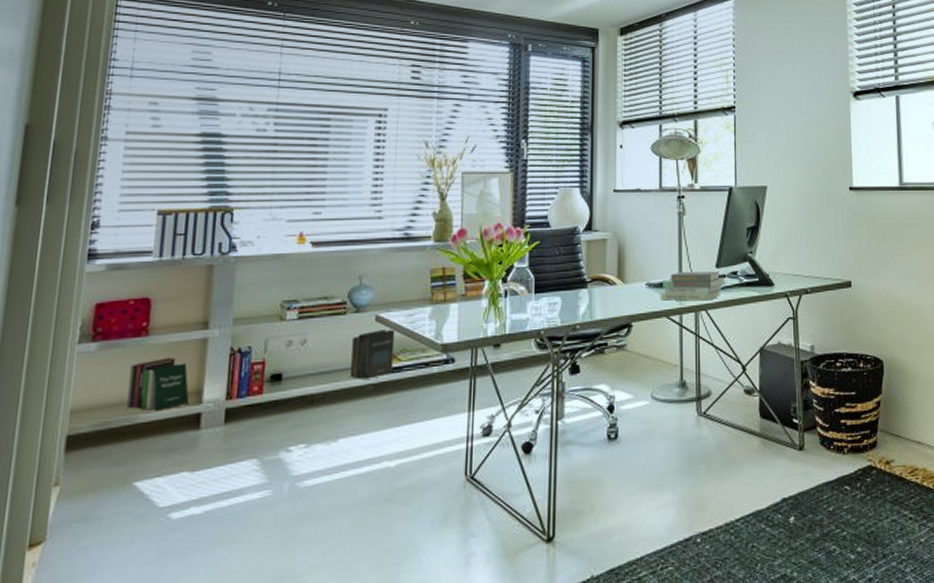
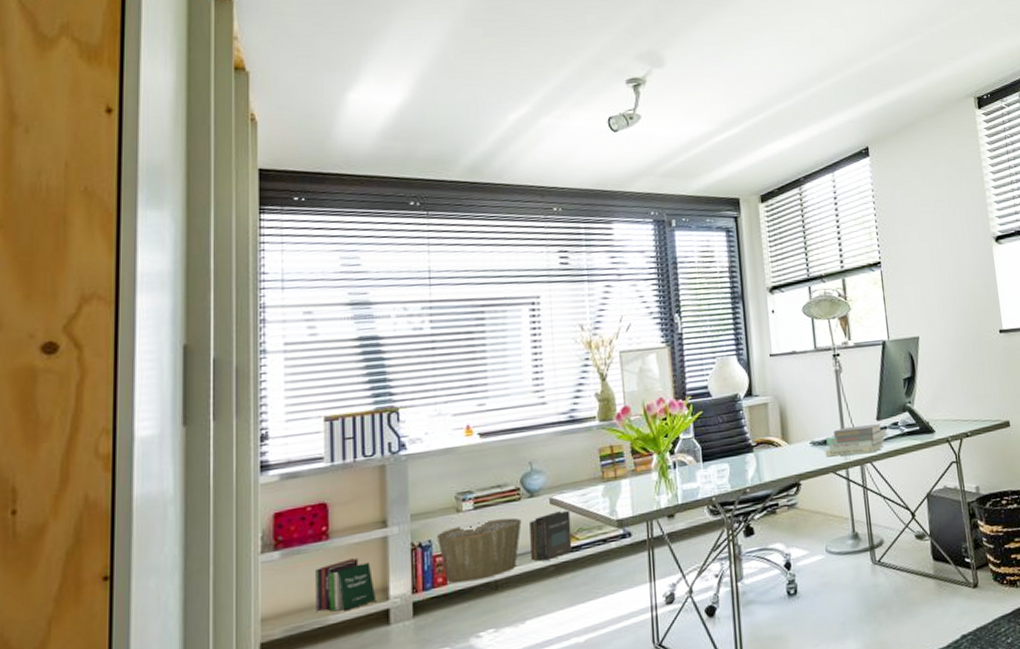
basket: none [257,331,345,394] -> present [437,517,522,583]

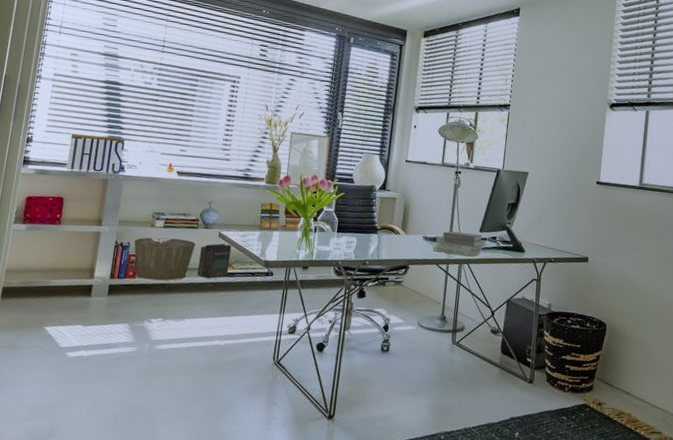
books: present [315,558,377,612] -> none [43,242,85,279]

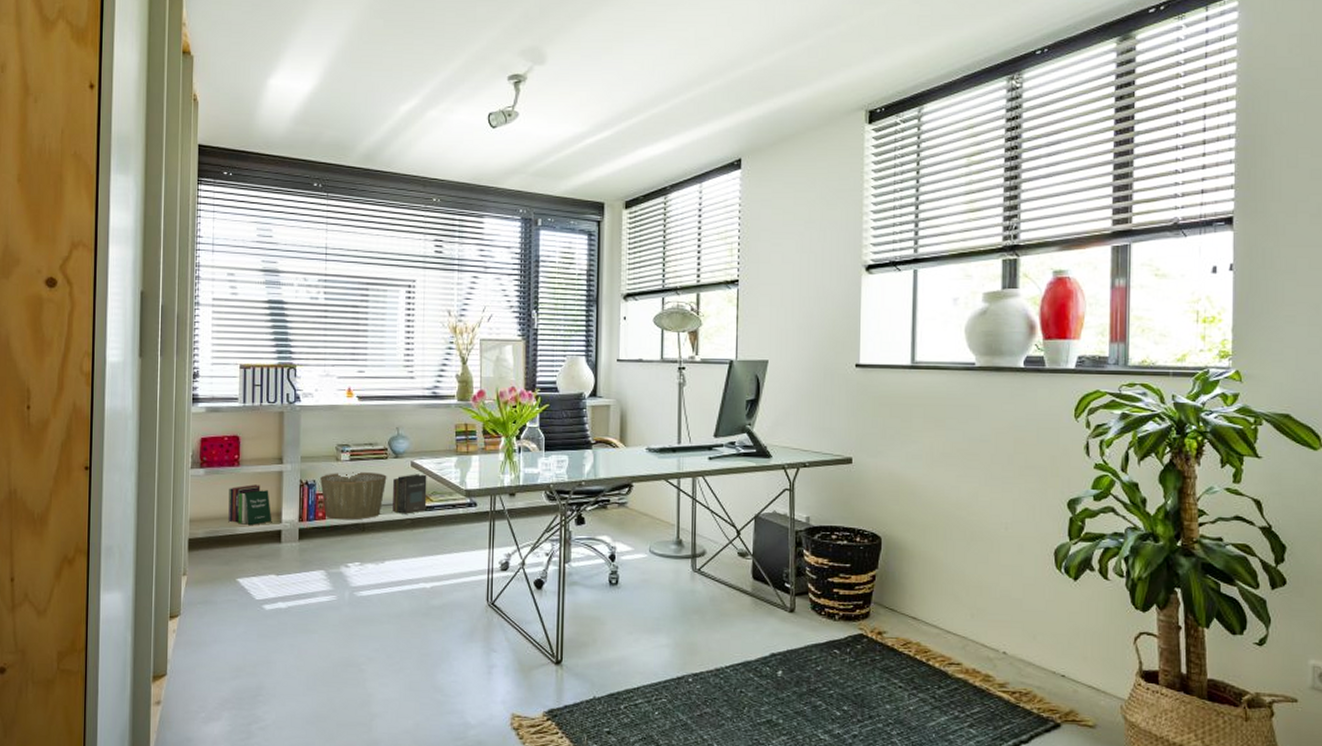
books: none [43,242,85,279] -> present [228,484,272,526]
books: present [433,231,486,257] -> none [659,439,723,468]

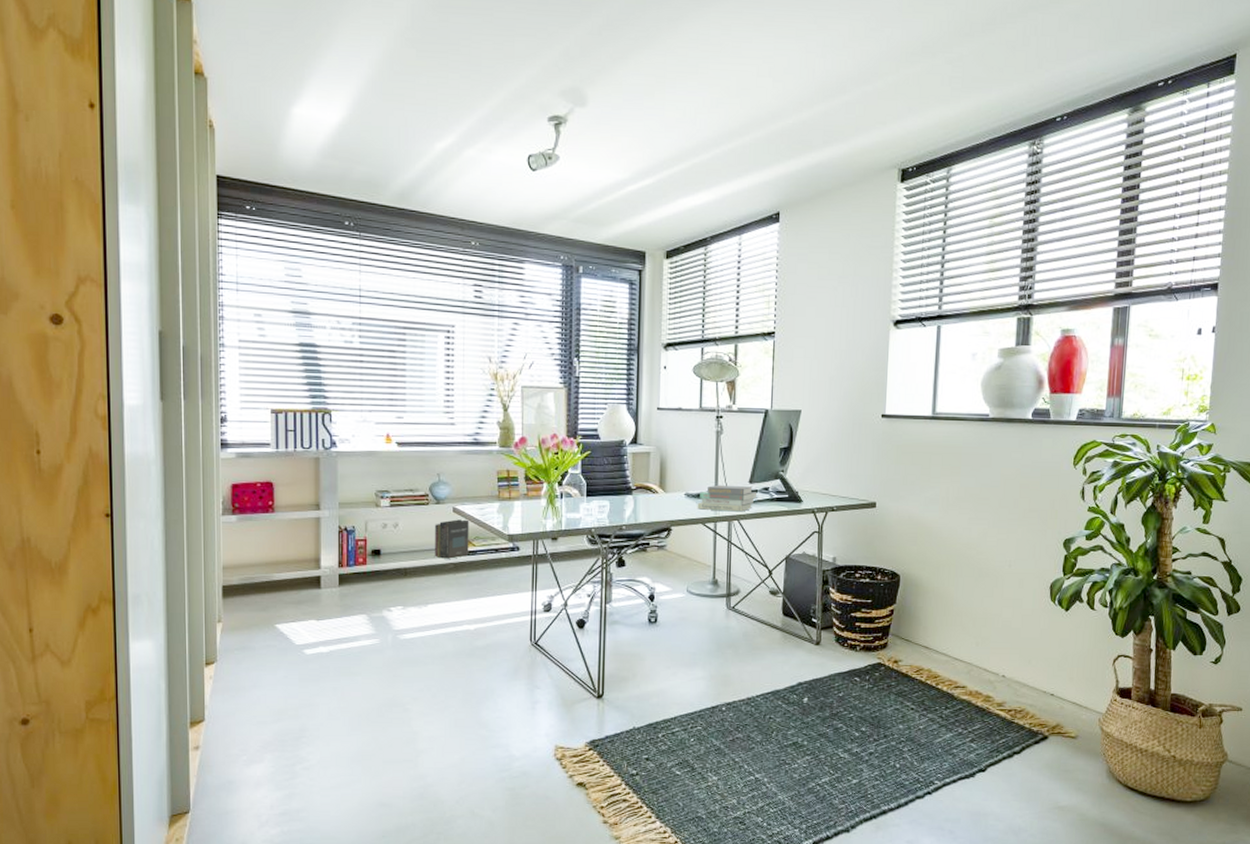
books: present [228,484,272,526] -> none [264,531,311,572]
basket: present [320,472,387,520] -> none [360,518,429,566]
books: none [659,439,723,468] -> present [697,484,757,512]

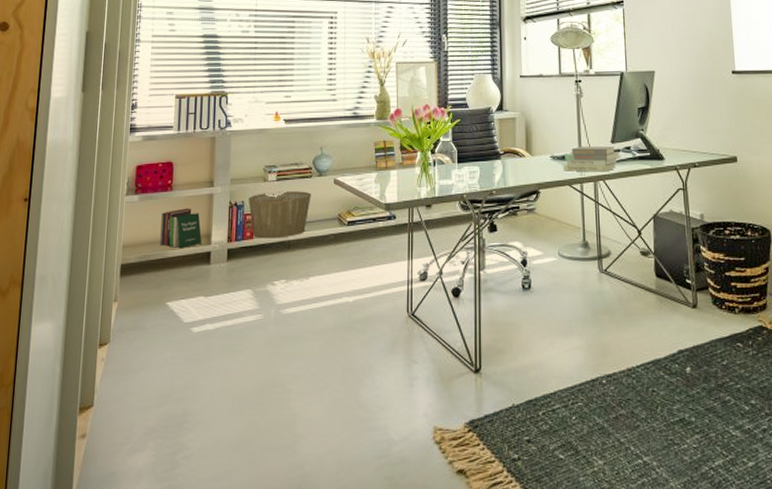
books: none [264,531,311,572] -> present [160,208,202,249]
basket: none [360,518,429,566] -> present [248,191,312,239]
books: present [435,519,469,559] -> none [317,190,349,230]

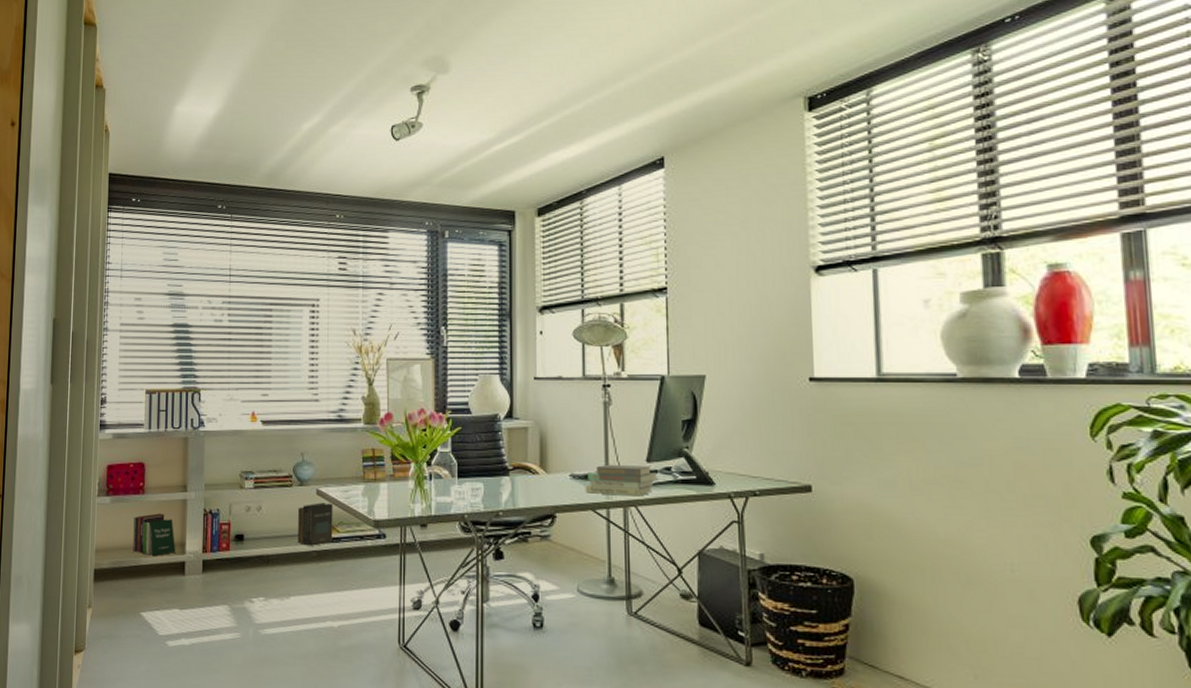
basket: present [248,191,312,239] -> none [224,500,292,552]
books: none [317,190,349,230] -> present [298,502,333,546]

